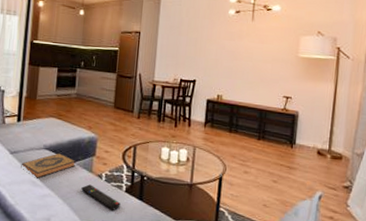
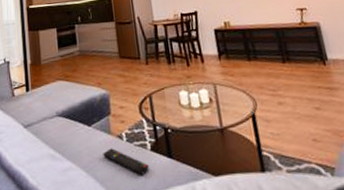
hardback book: present [21,153,75,179] -> none [37,118,92,151]

